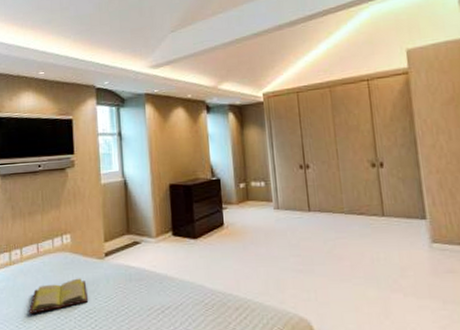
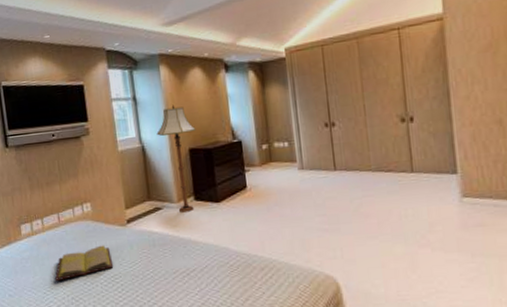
floor lamp: none [139,142,177,248] -> present [156,105,196,213]

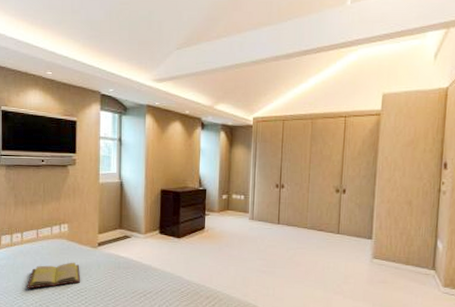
floor lamp: present [156,105,196,213] -> none [135,150,170,243]

